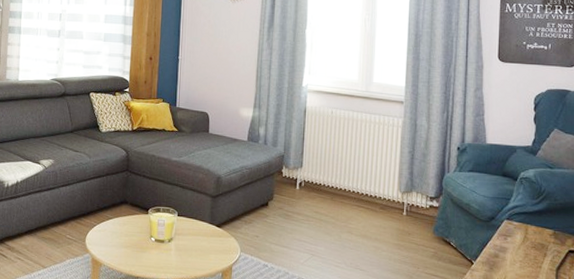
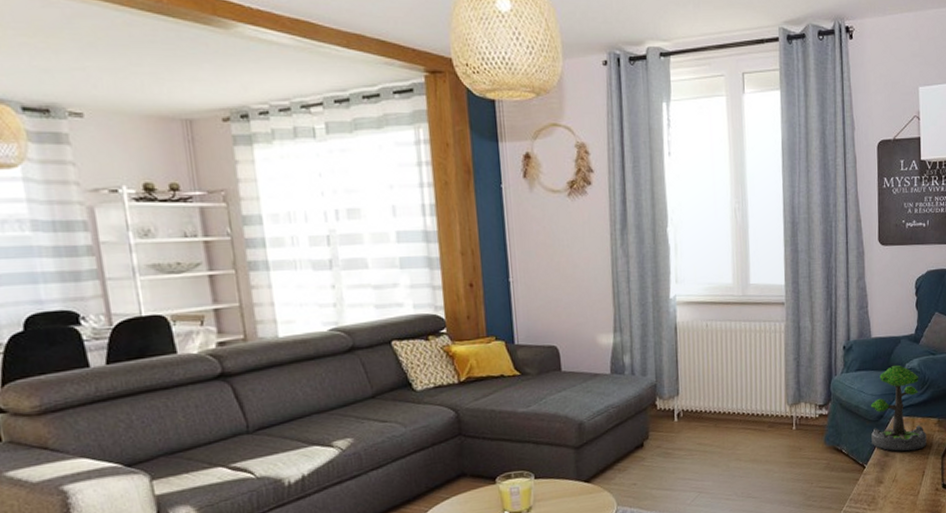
plant: none [481,172,541,258] -> present [870,364,927,452]

